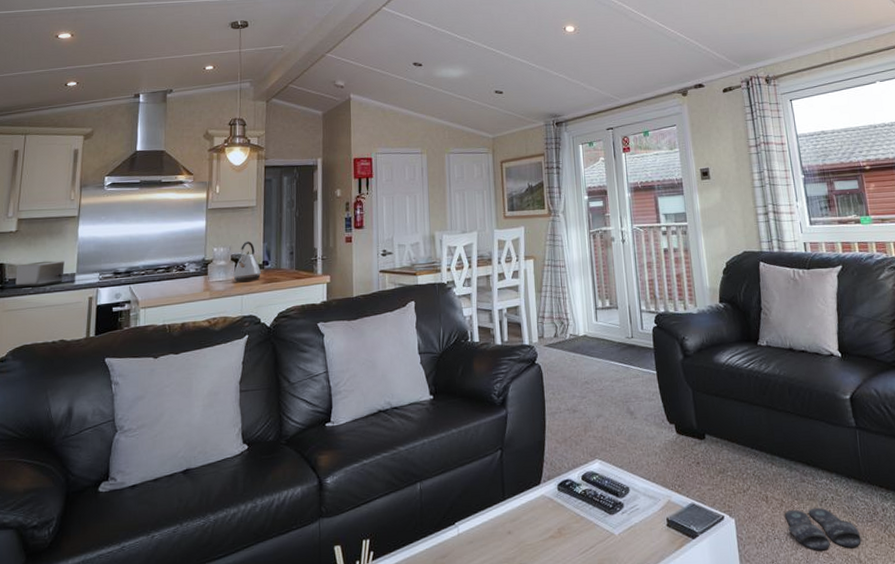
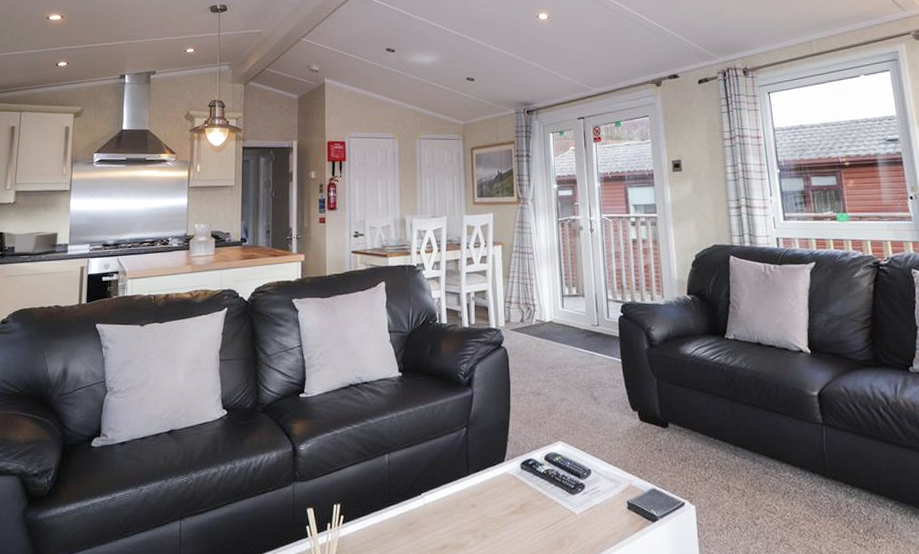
kettle: present [233,241,262,283] -> none [213,219,240,258]
slippers: present [785,507,861,551] -> none [746,499,823,542]

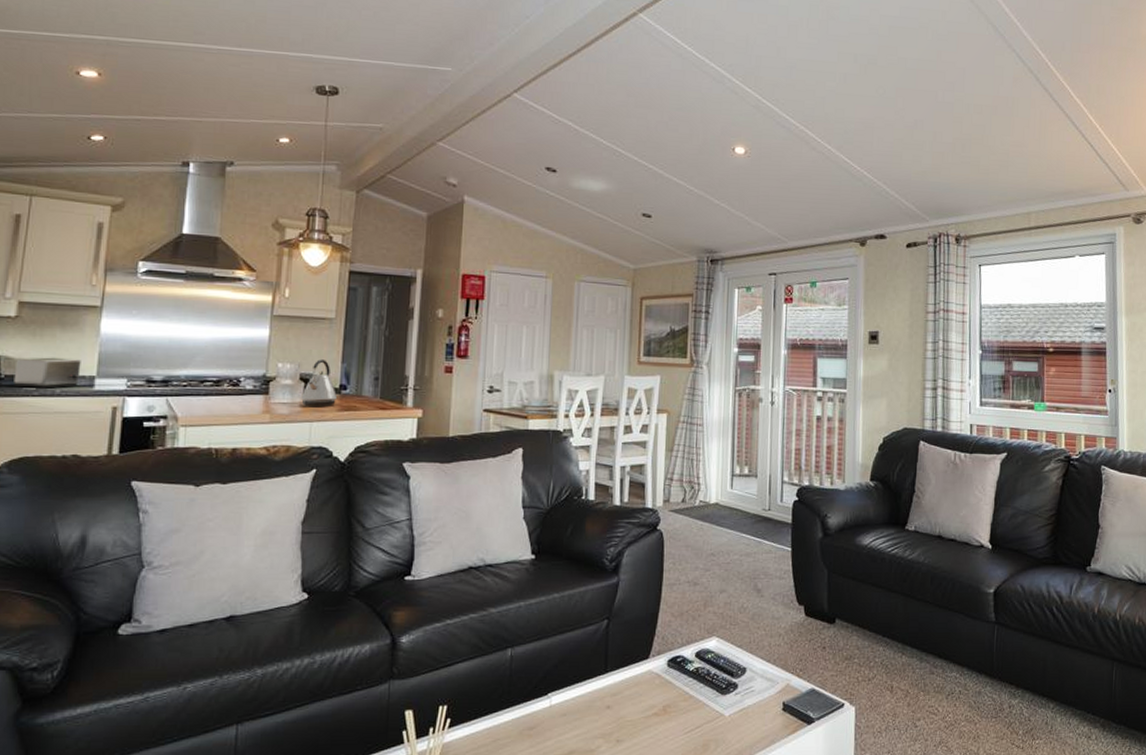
kettle: none [213,219,240,258] -> present [301,359,338,408]

